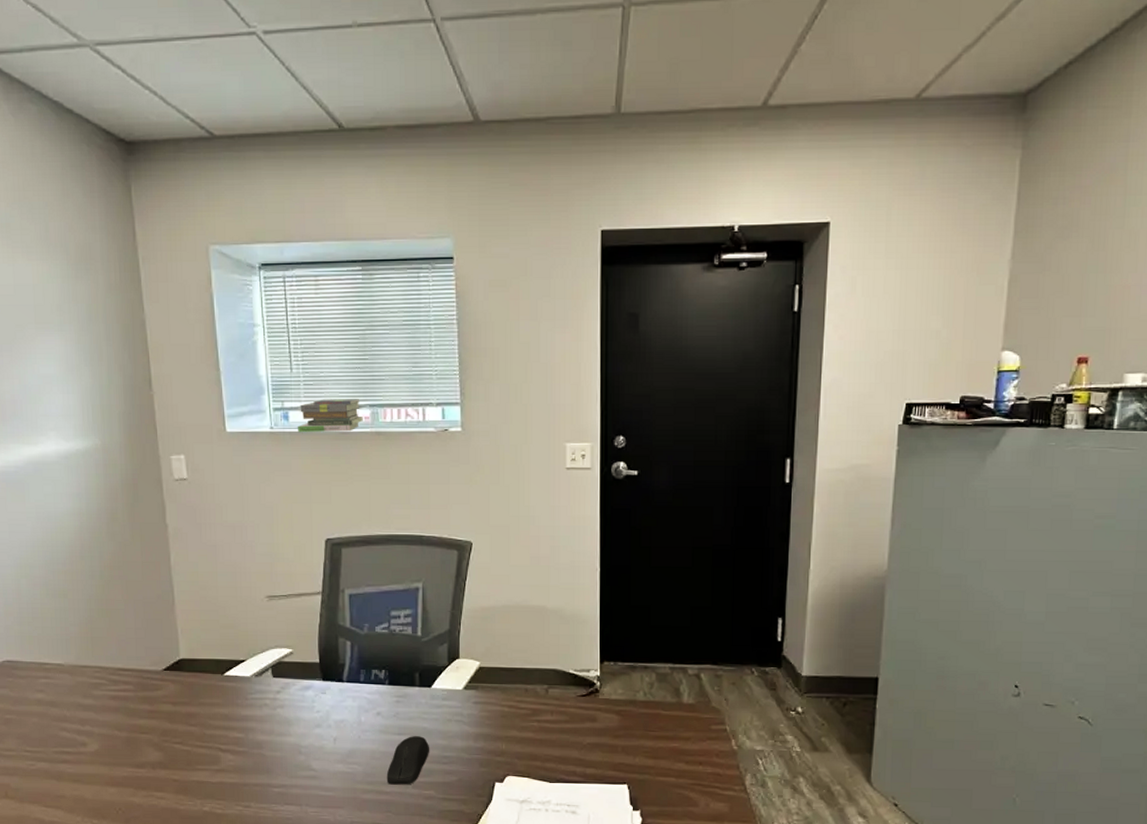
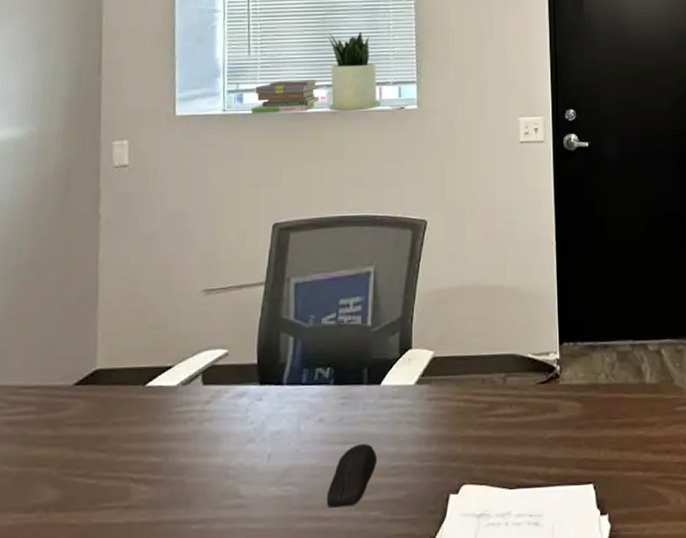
planter: none [369,349,425,432] -> present [328,32,382,111]

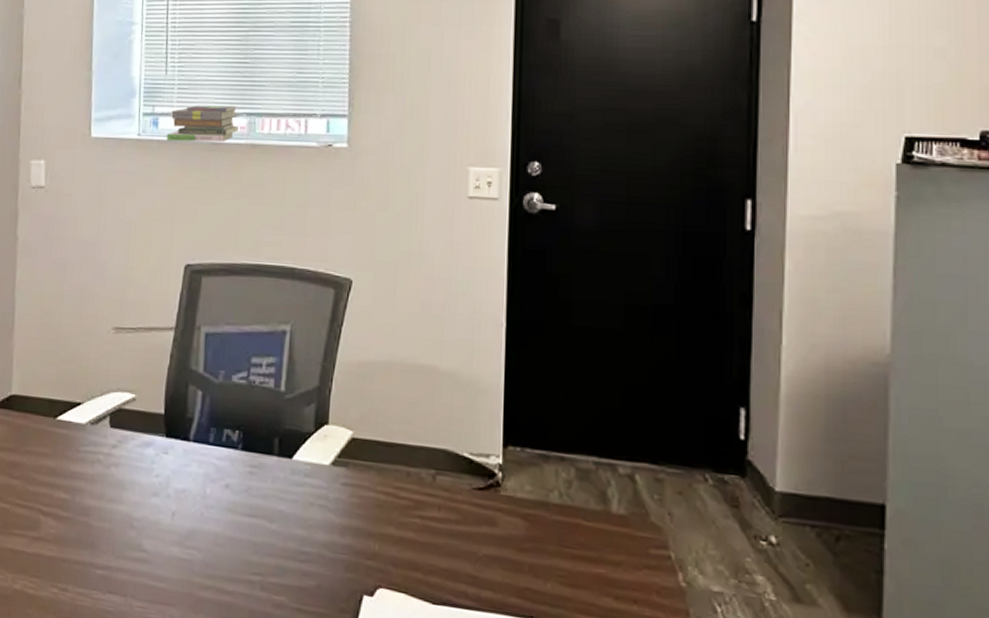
computer mouse: present [326,444,376,508] -> none [229,519,285,585]
planter: present [328,32,382,111] -> none [247,53,307,146]

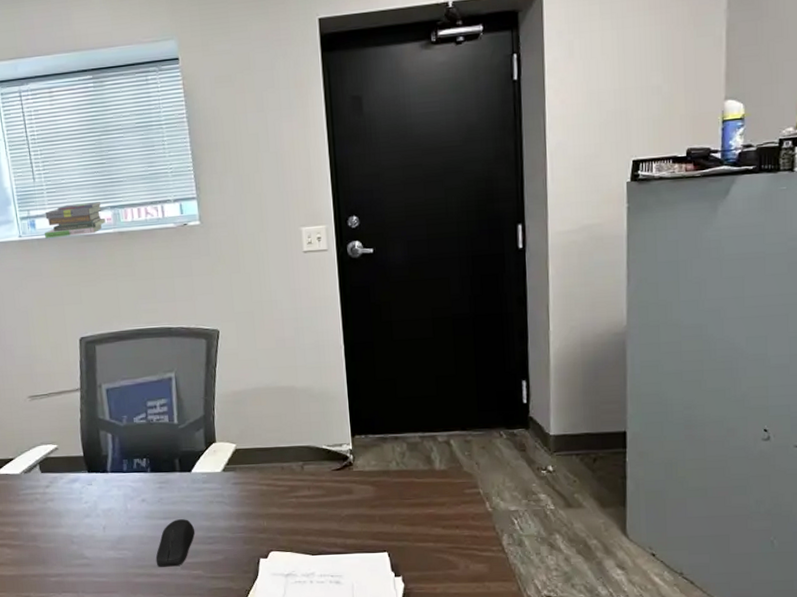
computer mouse: none [229,519,285,585] -> present [155,519,195,567]

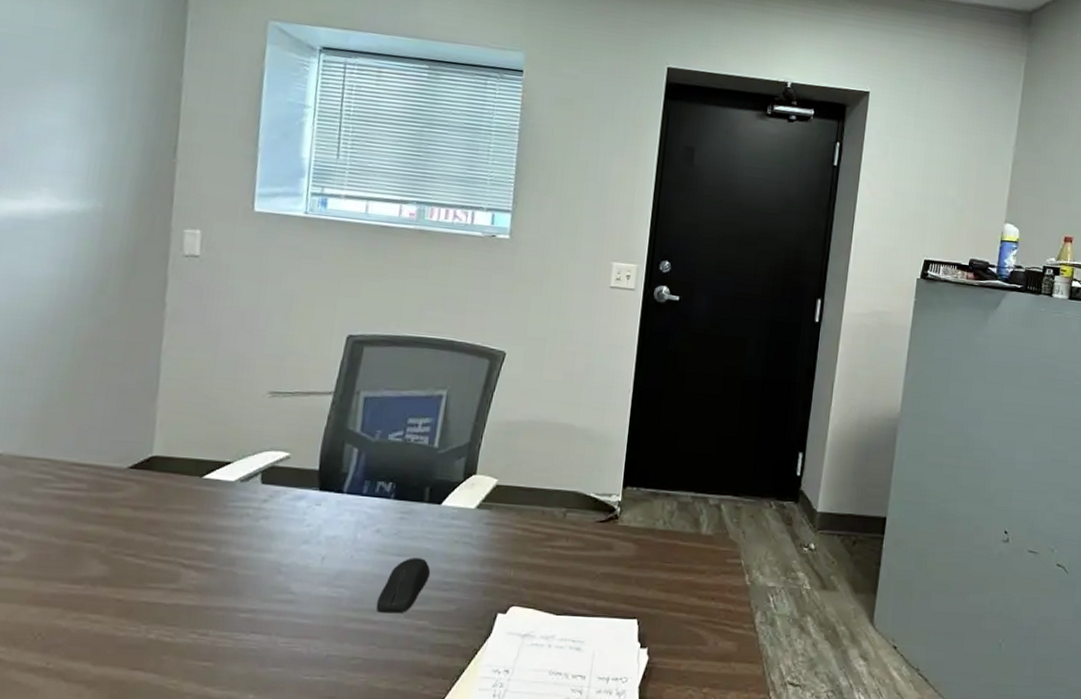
books: present [44,202,106,239] -> none [334,190,408,226]

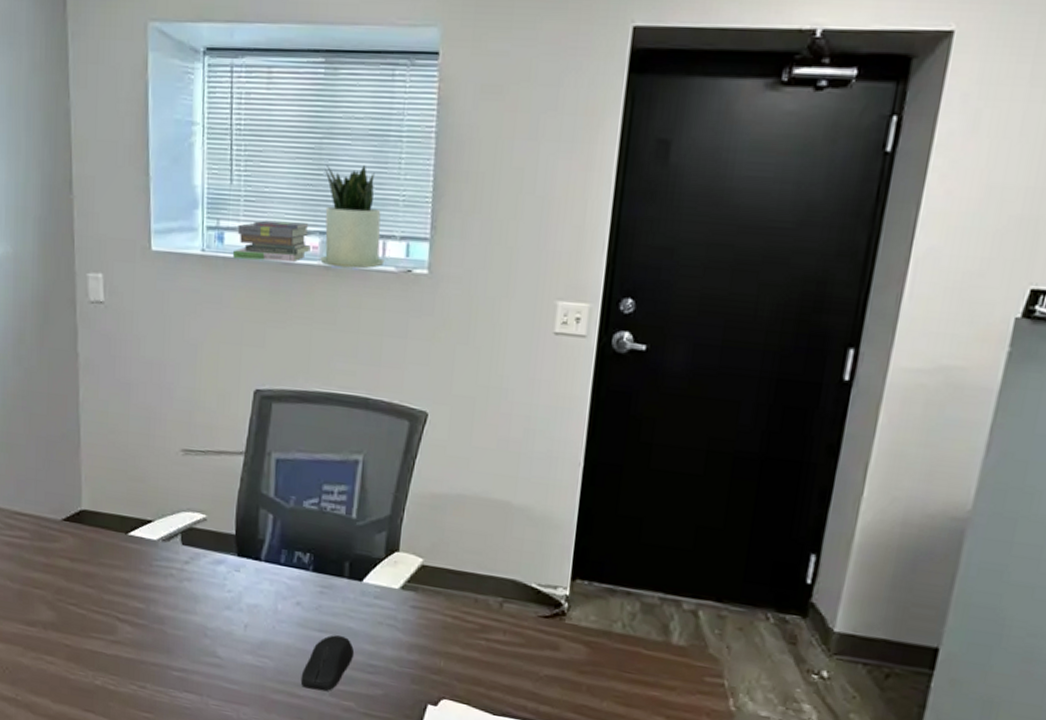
books: none [334,190,408,226] -> present [232,220,311,263]
planter: none [416,148,473,233] -> present [320,164,385,269]

